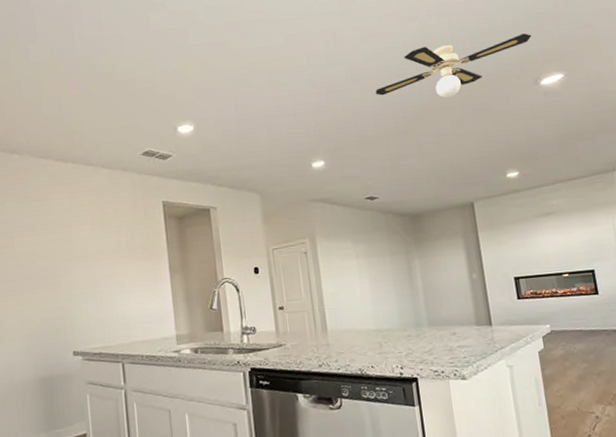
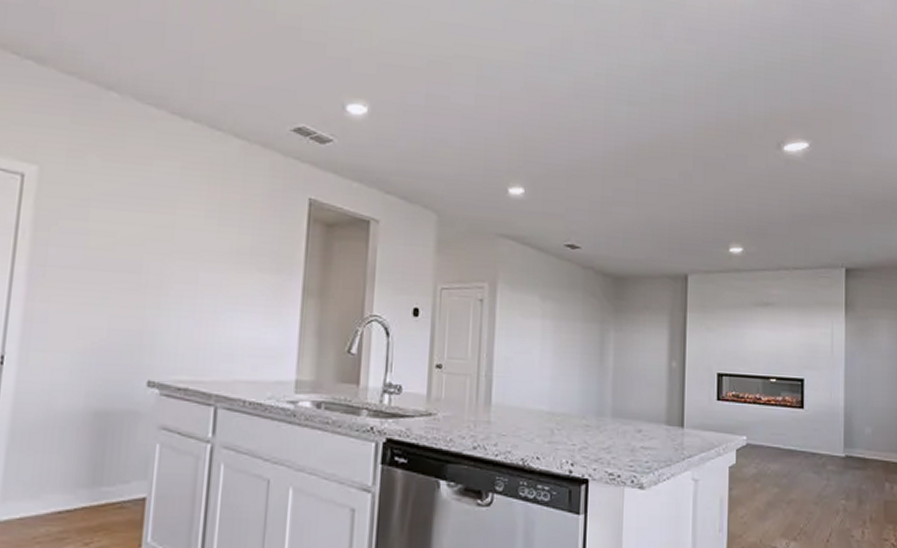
ceiling fan: present [375,33,532,98] -> none [600,74,783,142]

